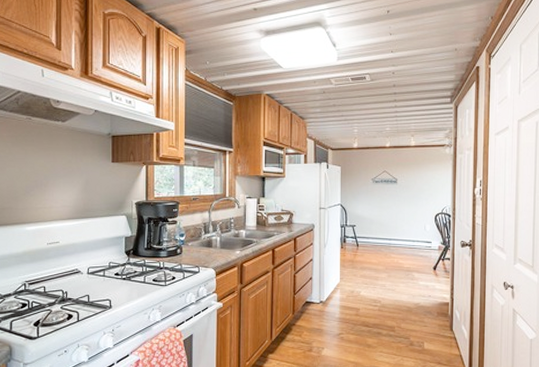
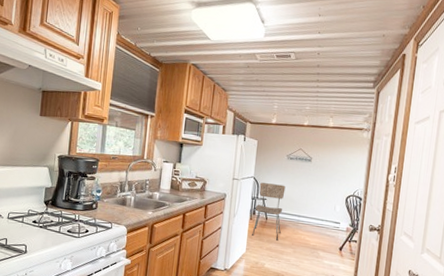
dining chair: none [344,209,374,267] -> present [252,182,286,241]

